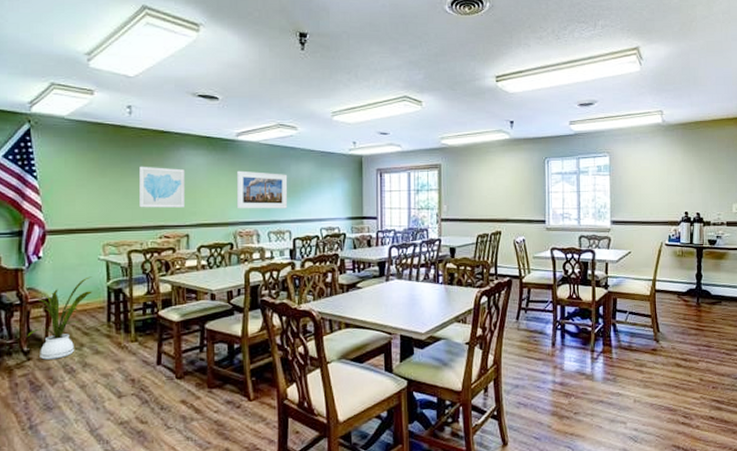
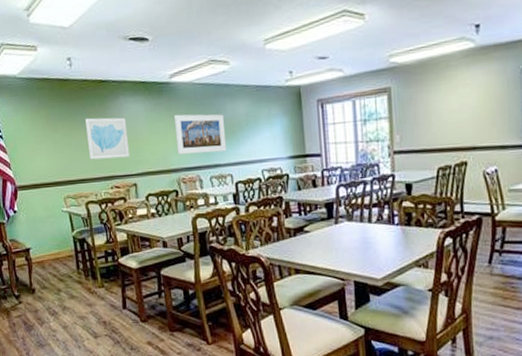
house plant: present [28,276,92,360] -> none [16,227,61,303]

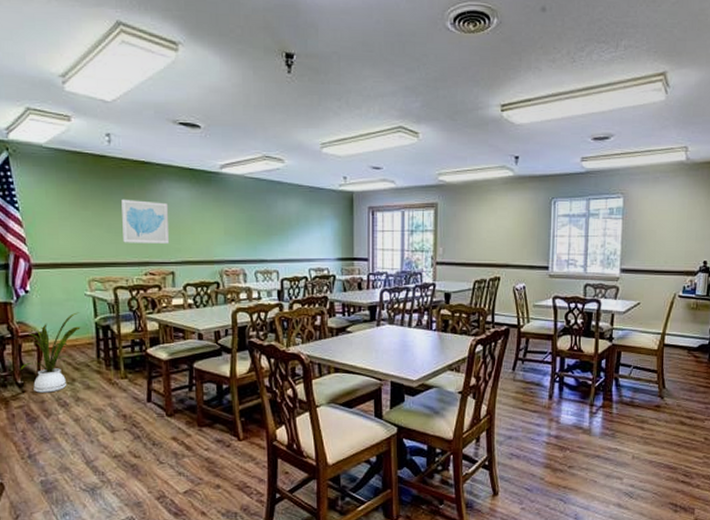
house plant: none [16,227,61,303] -> present [21,312,81,393]
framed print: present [174,114,227,155] -> none [221,205,275,247]

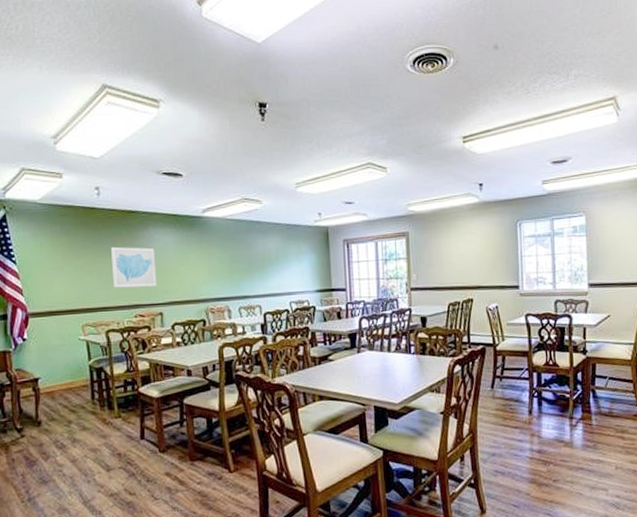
house plant: present [21,312,81,393] -> none [20,356,76,437]

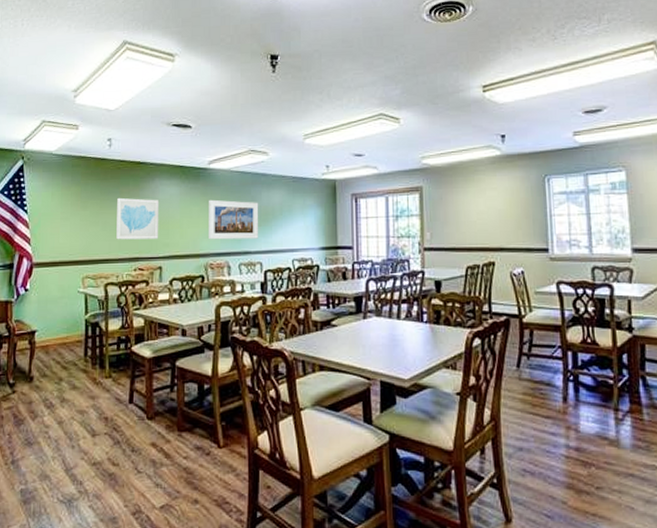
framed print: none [205,247,257,286] -> present [207,199,259,240]

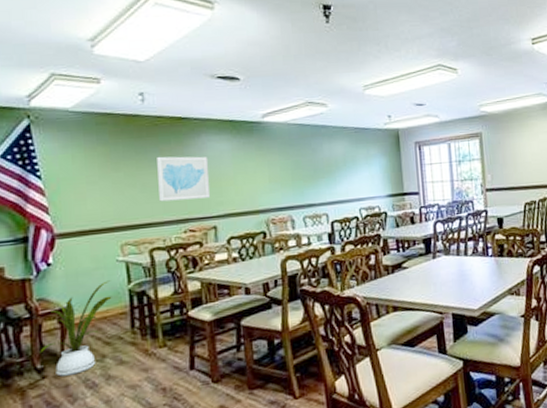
house plant: none [14,309,72,393] -> present [41,280,112,377]
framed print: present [207,199,259,240] -> none [265,153,323,195]

